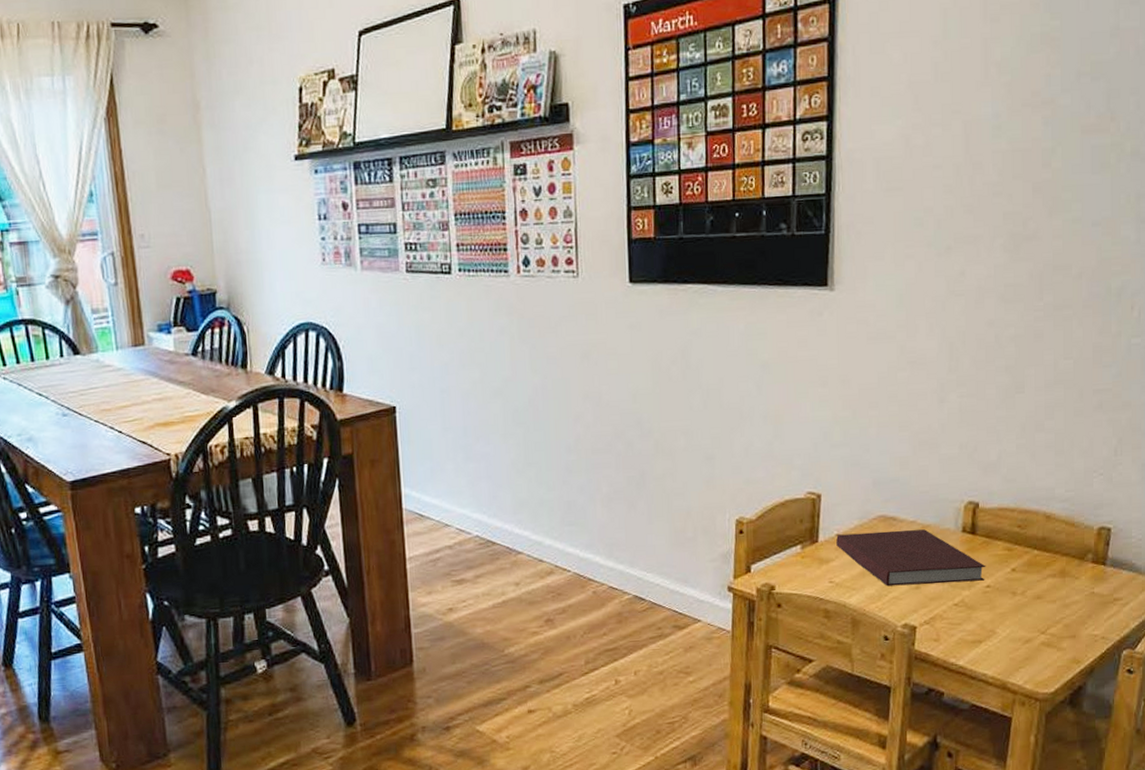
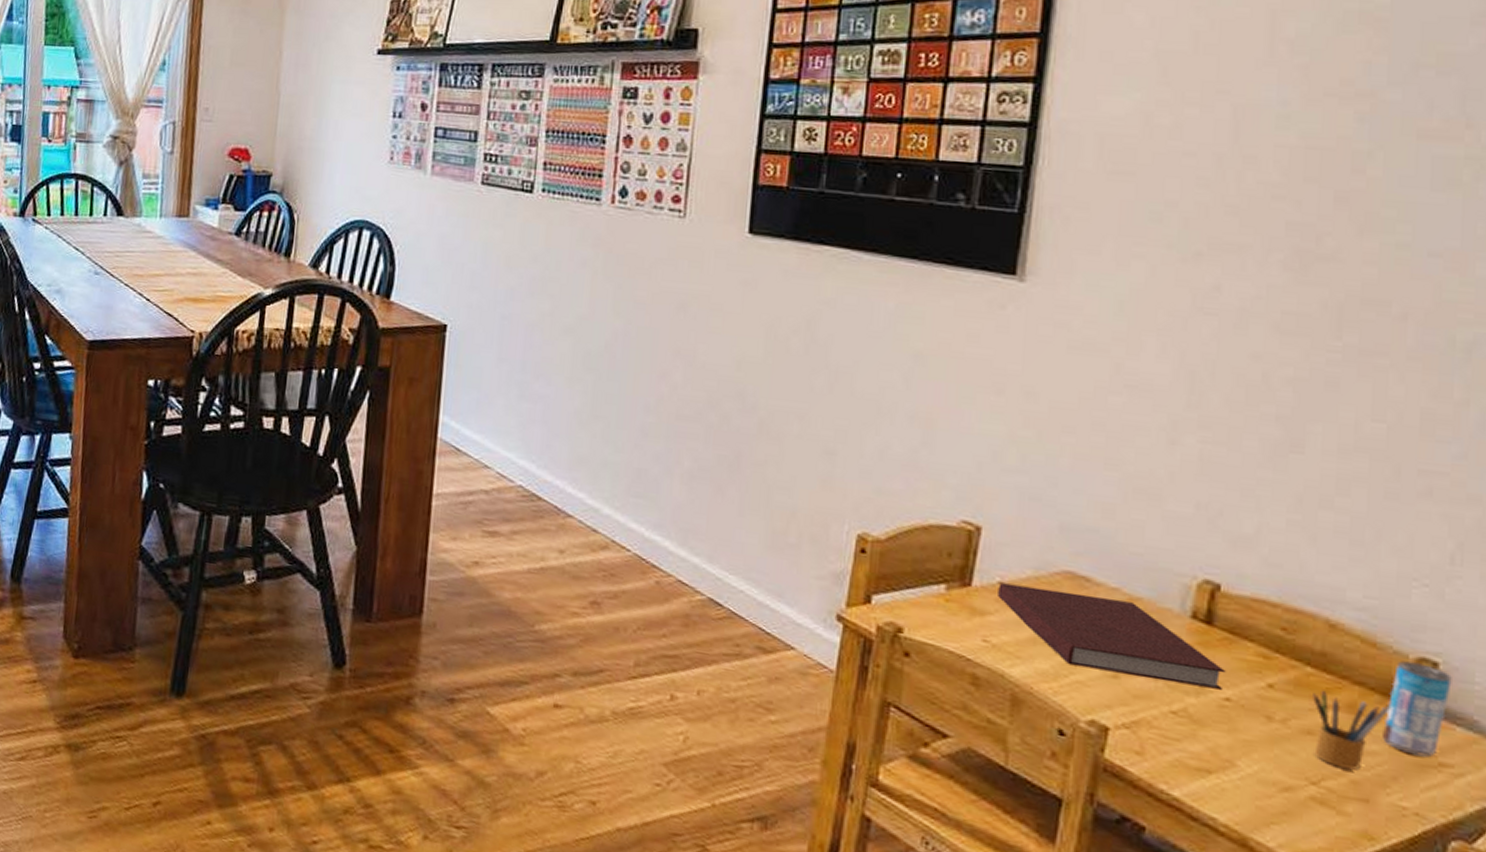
pencil box: none [1039,565,1085,618] -> present [1313,690,1390,771]
beverage can: none [1081,531,1119,597] -> present [1383,660,1452,757]

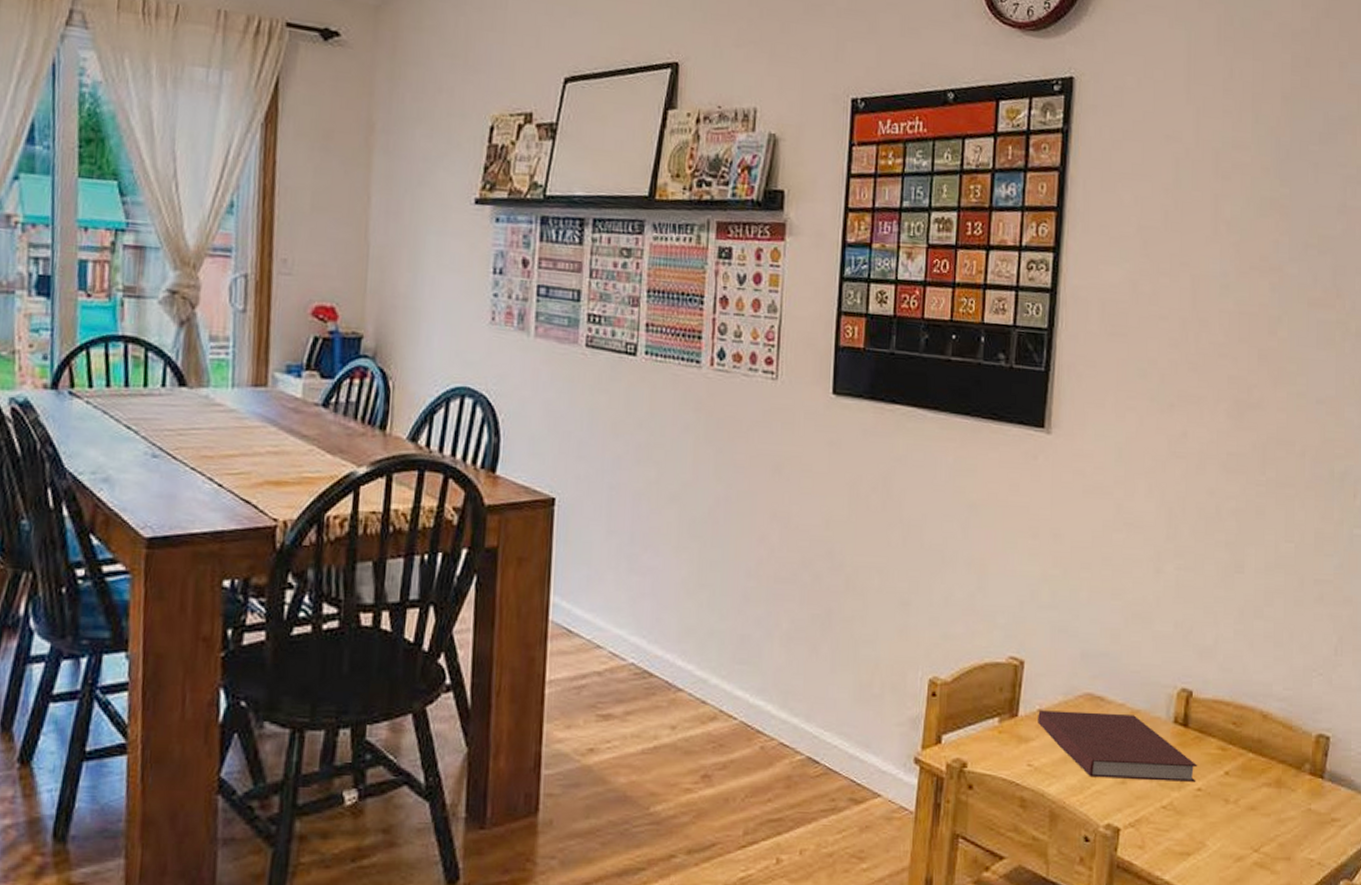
pencil box: present [1313,690,1390,771] -> none [1254,771,1302,834]
beverage can: present [1383,660,1452,757] -> none [1297,738,1338,815]

